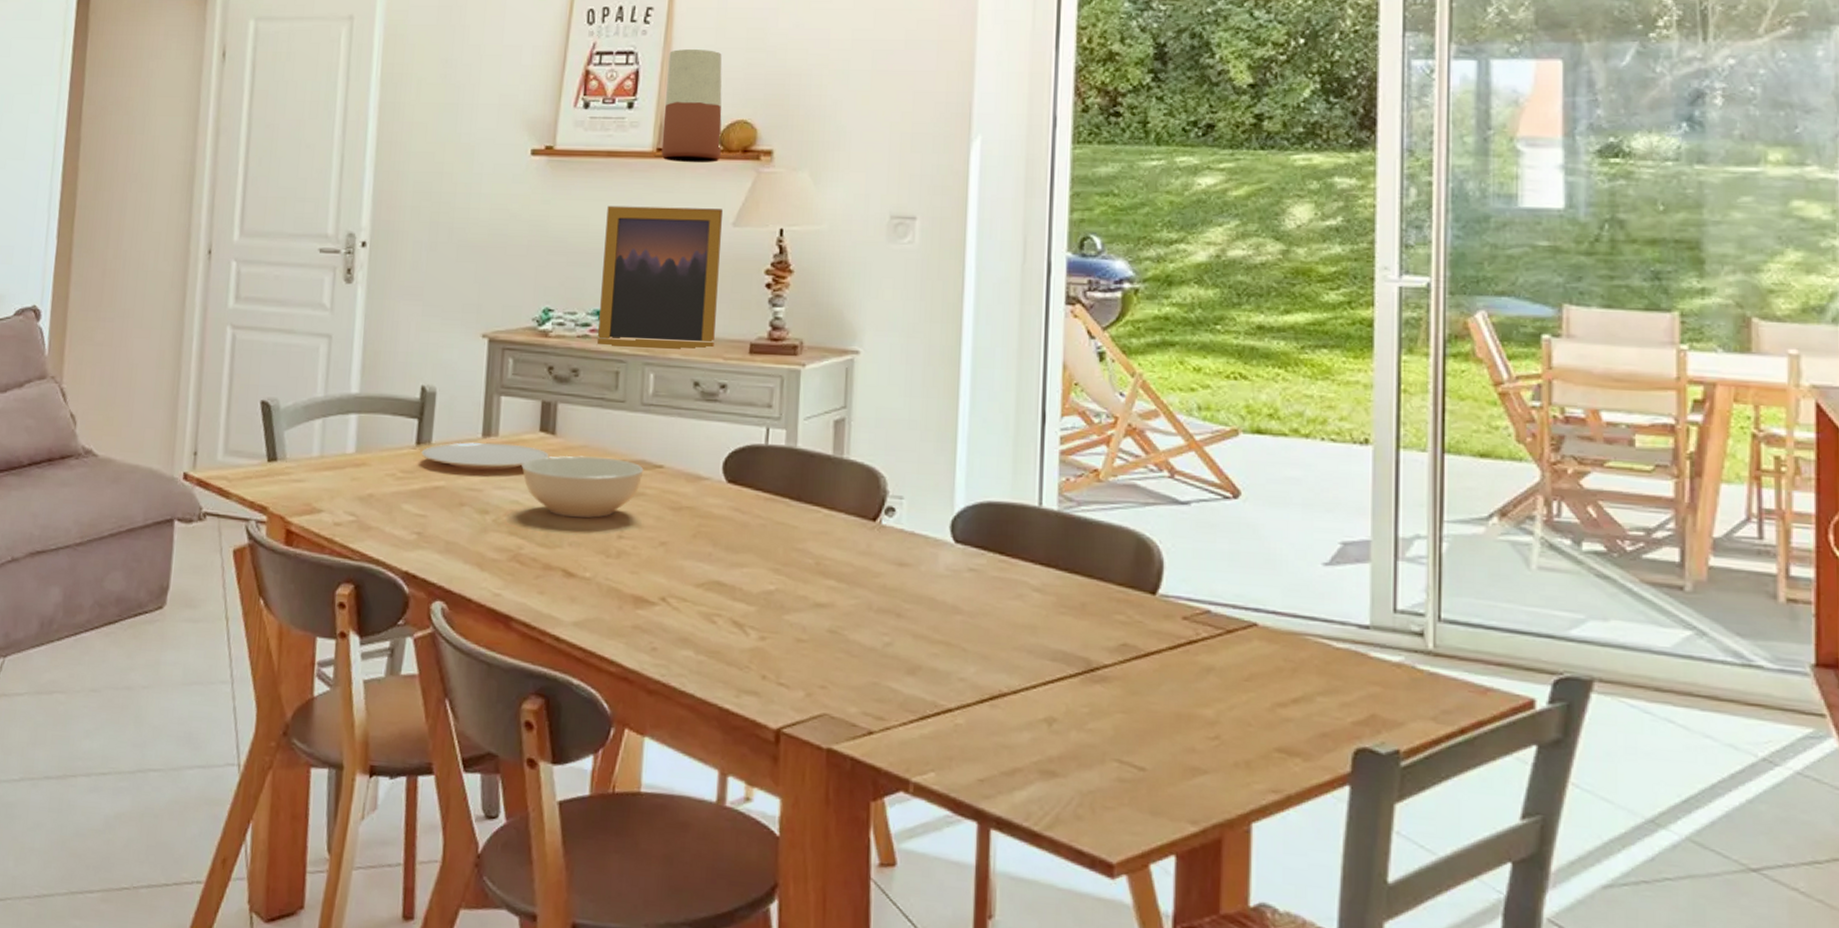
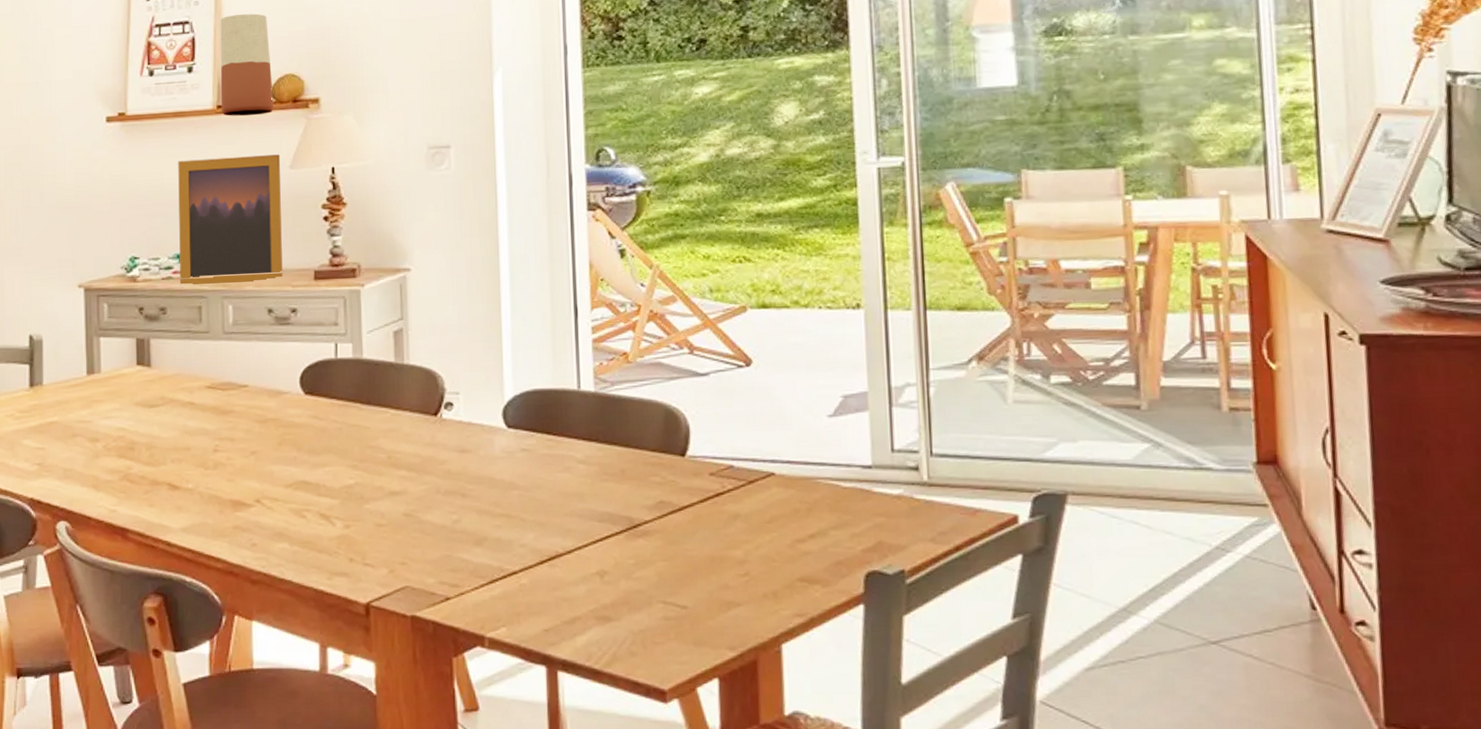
plate: present [421,442,549,470] -> none [35,378,147,404]
bowl: present [521,455,644,518] -> none [124,382,231,438]

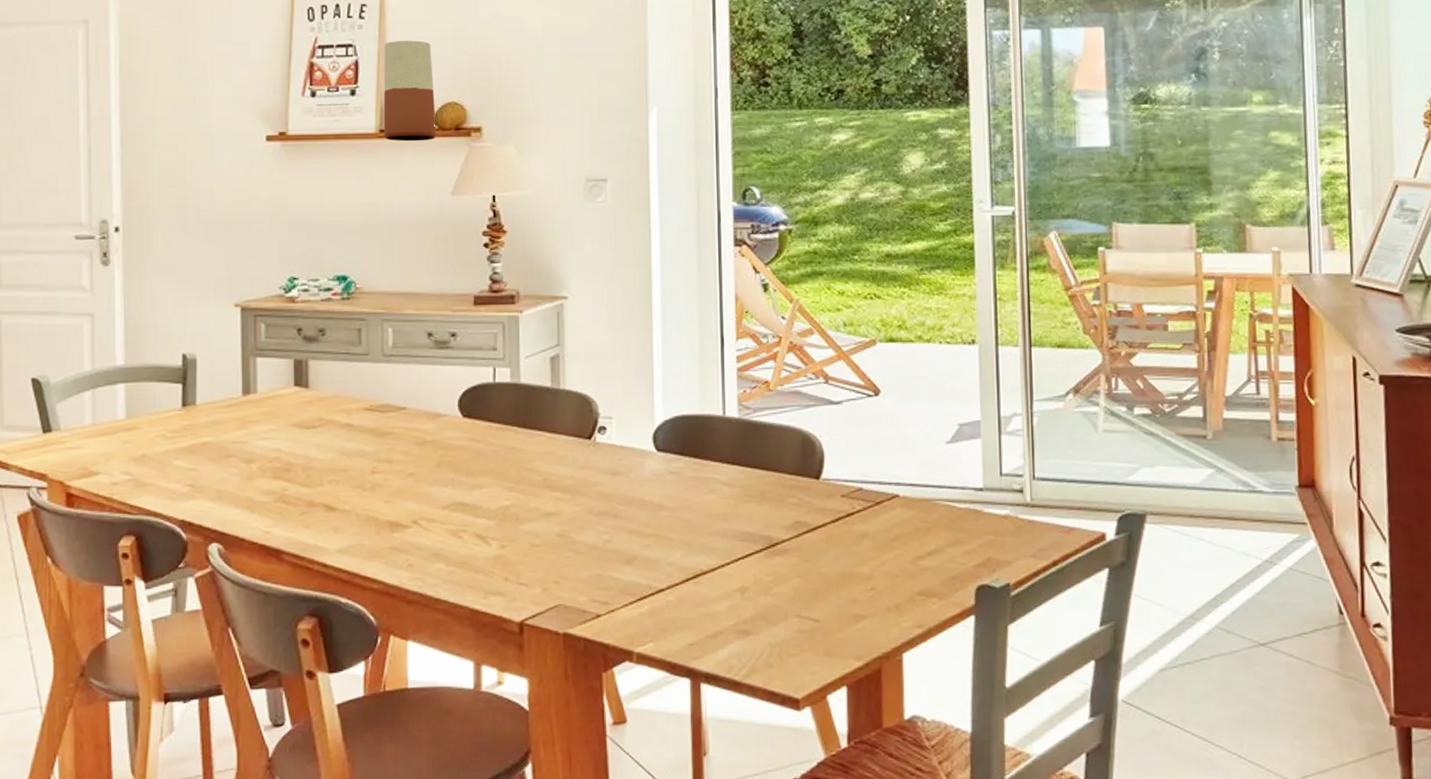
picture frame: present [178,154,283,284] -> none [339,181,443,306]

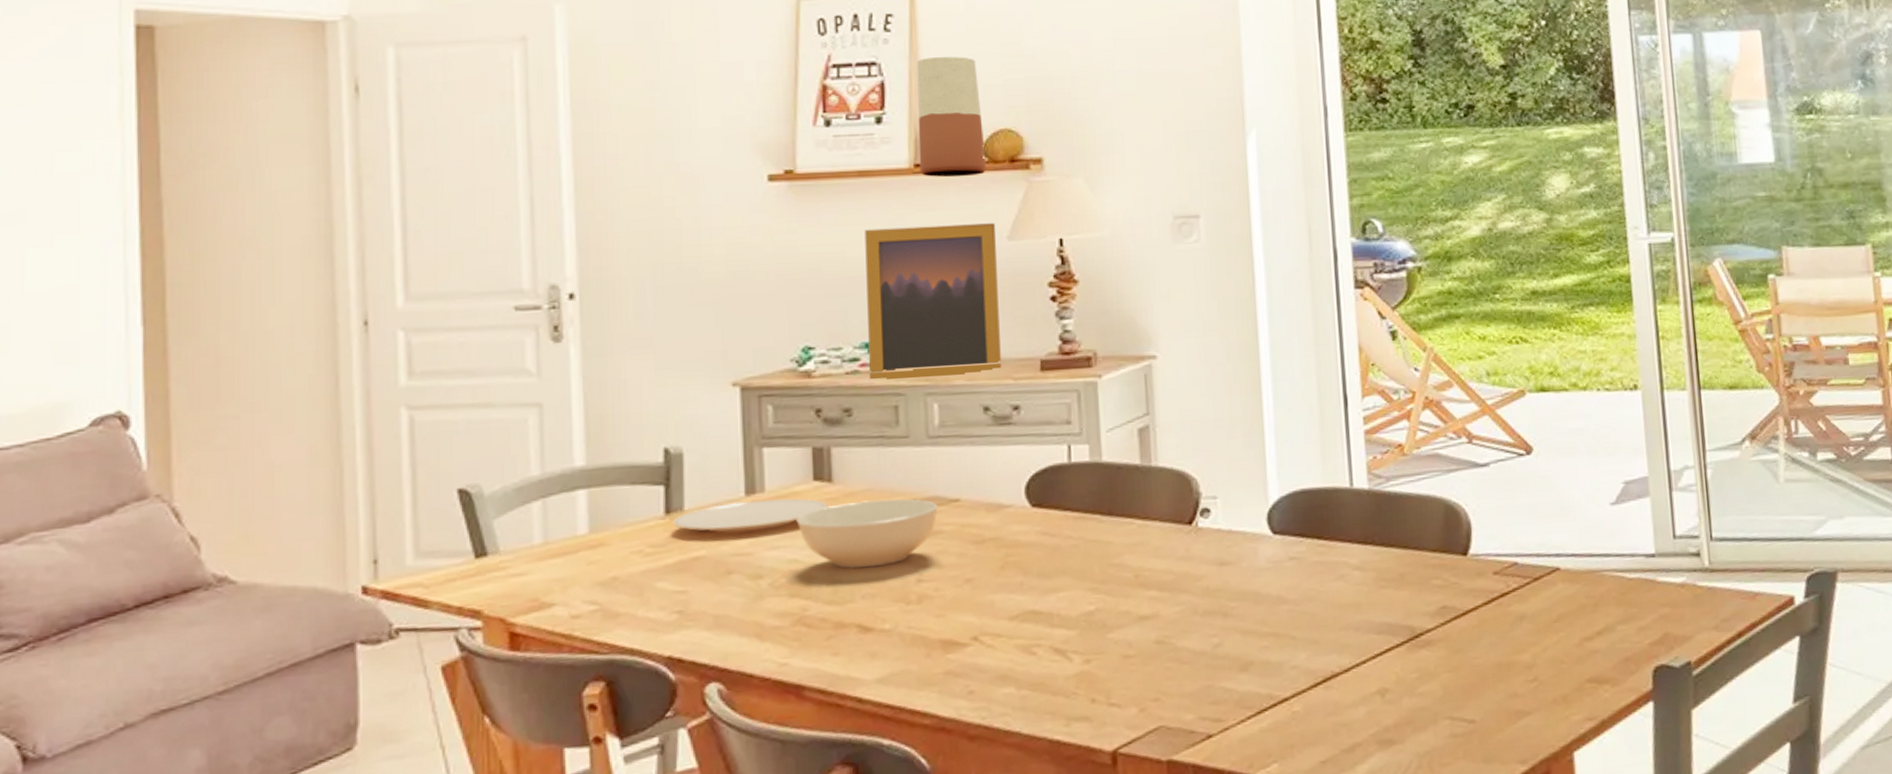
plate: none [187,399,305,424] -> present [672,498,828,533]
bowl: none [280,404,389,459] -> present [796,498,938,569]
picture frame: none [339,181,443,306] -> present [864,223,1001,379]

